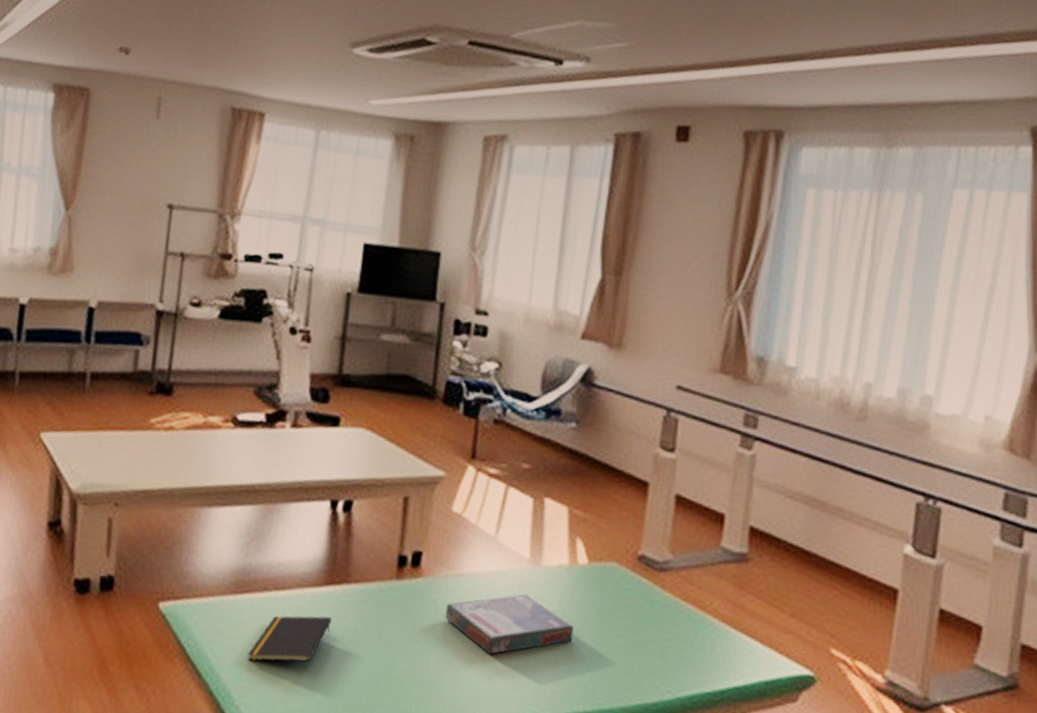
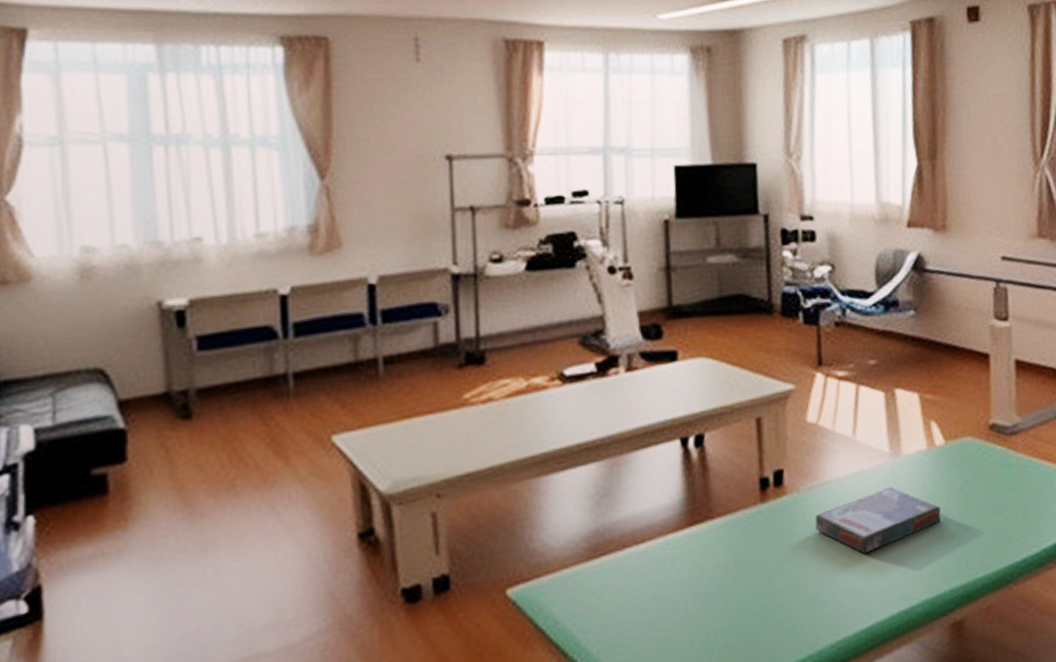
notepad: present [247,615,332,662] -> none [615,557,701,625]

